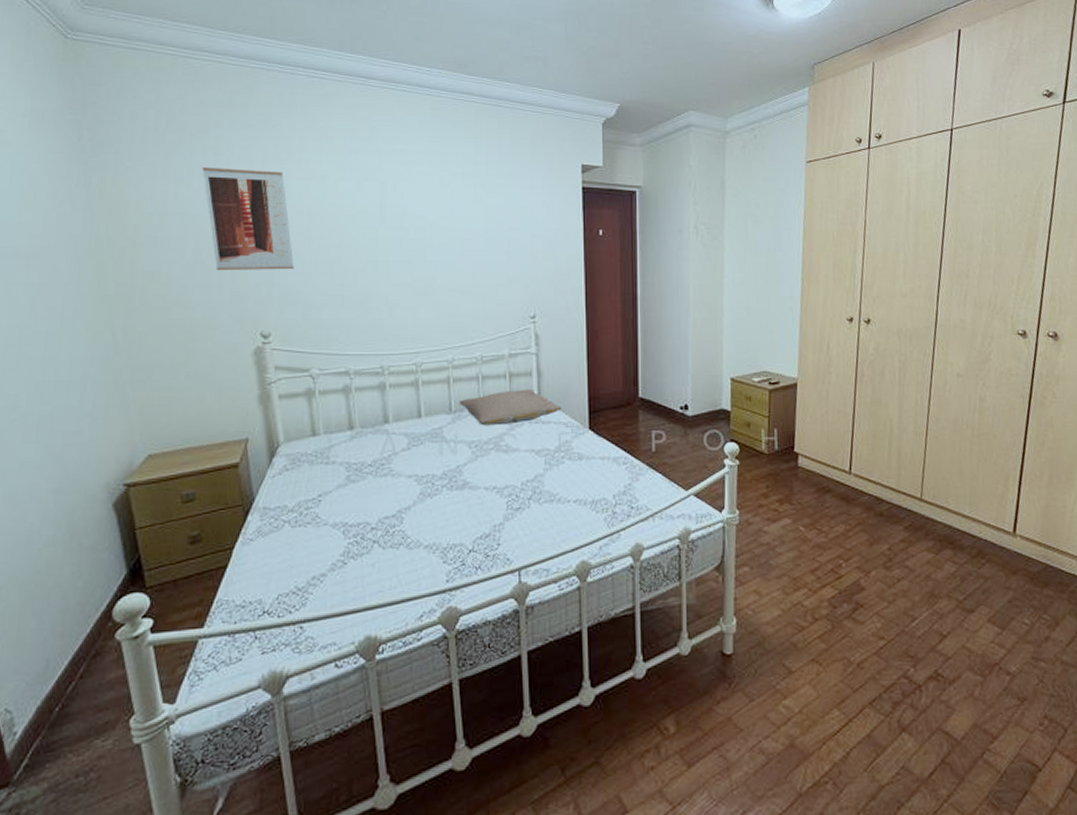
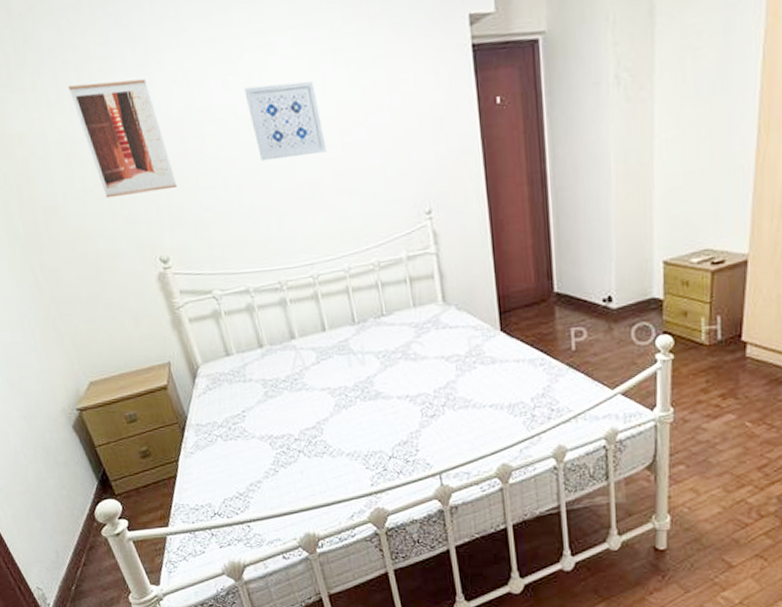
wall art: none [377,193,446,256] -> present [244,81,327,162]
pillow: present [458,389,561,426] -> none [360,293,468,335]

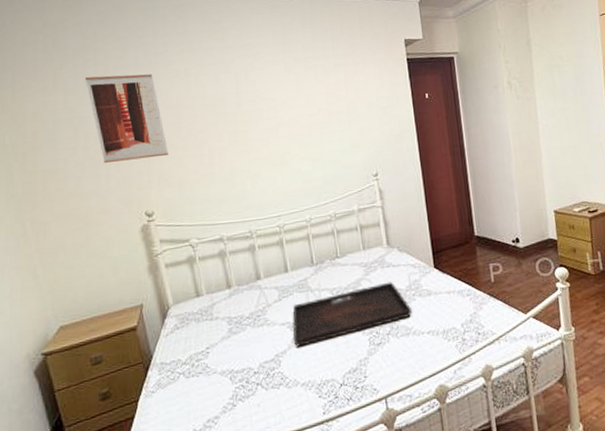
wall art: present [244,81,327,162] -> none [233,79,296,136]
serving tray: none [333,346,473,415] -> present [292,281,413,347]

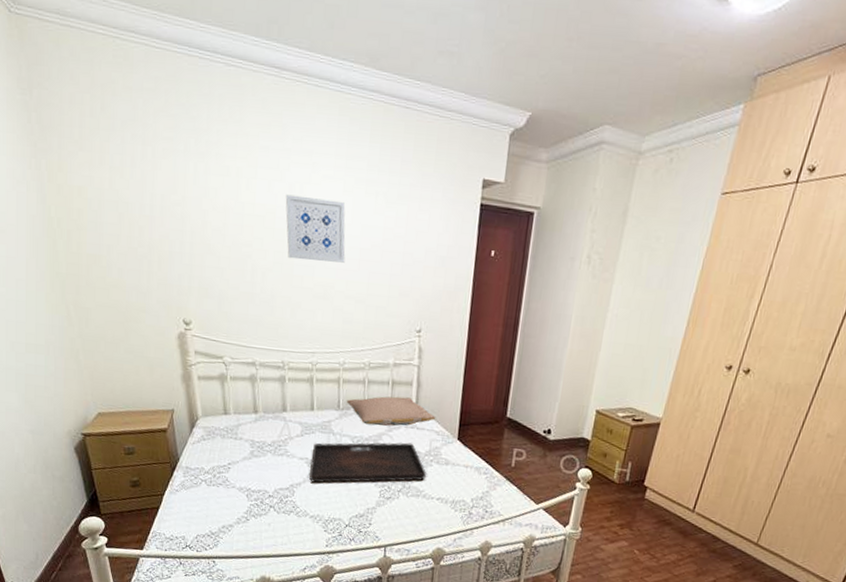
wall art: present [84,74,168,164] -> none [132,156,211,264]
wall art: none [233,79,296,136] -> present [285,194,346,263]
pillow: none [318,238,408,274] -> present [346,396,435,426]

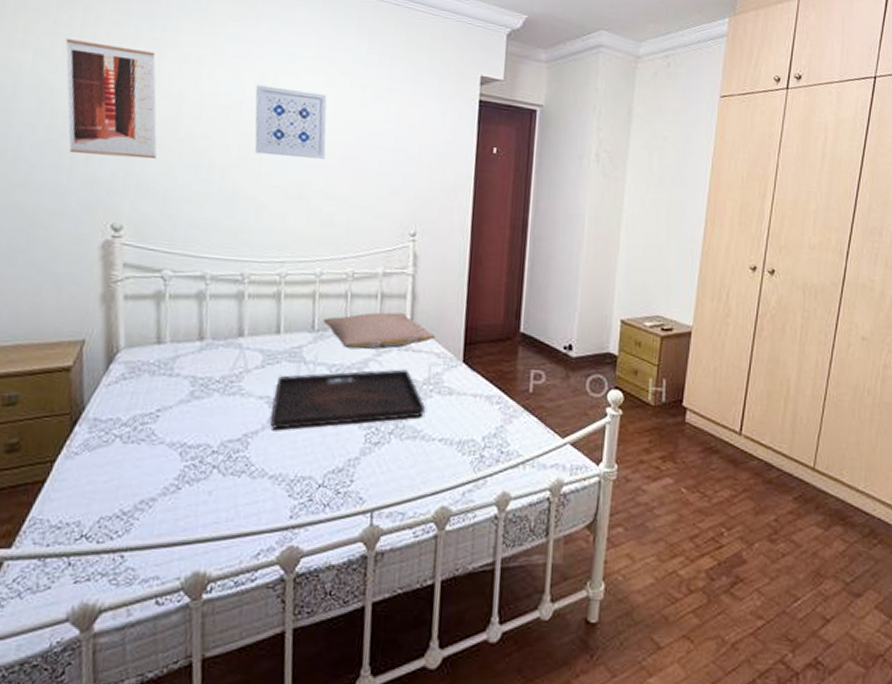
wall art: none [132,156,211,264] -> present [65,39,157,160]

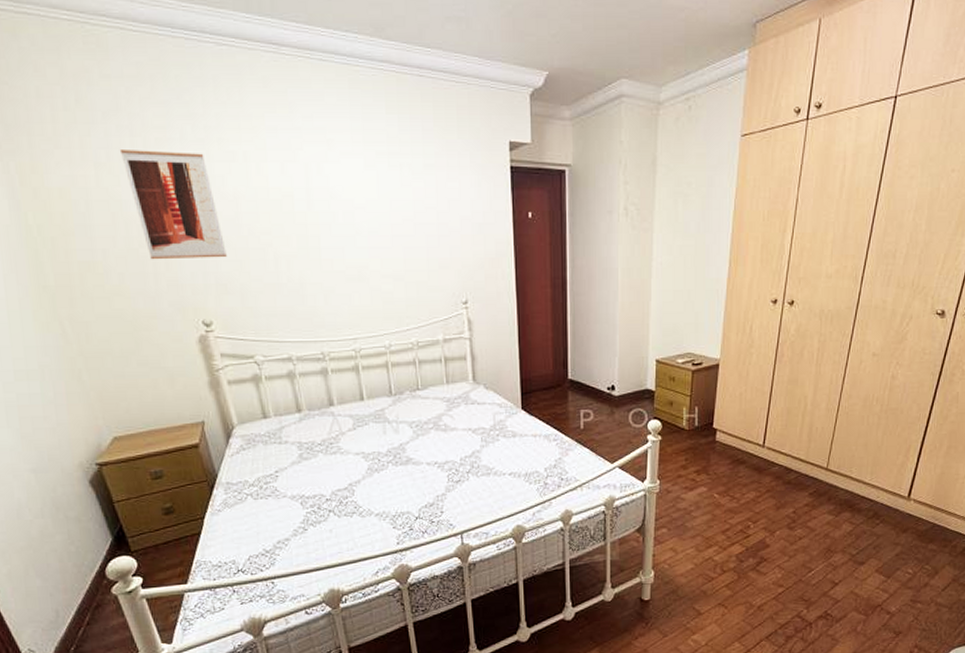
wall art: present [254,85,327,159] -> none [302,175,376,243]
serving tray: present [269,369,426,430] -> none [367,420,495,478]
pillow: present [322,312,435,350] -> none [398,373,495,407]

